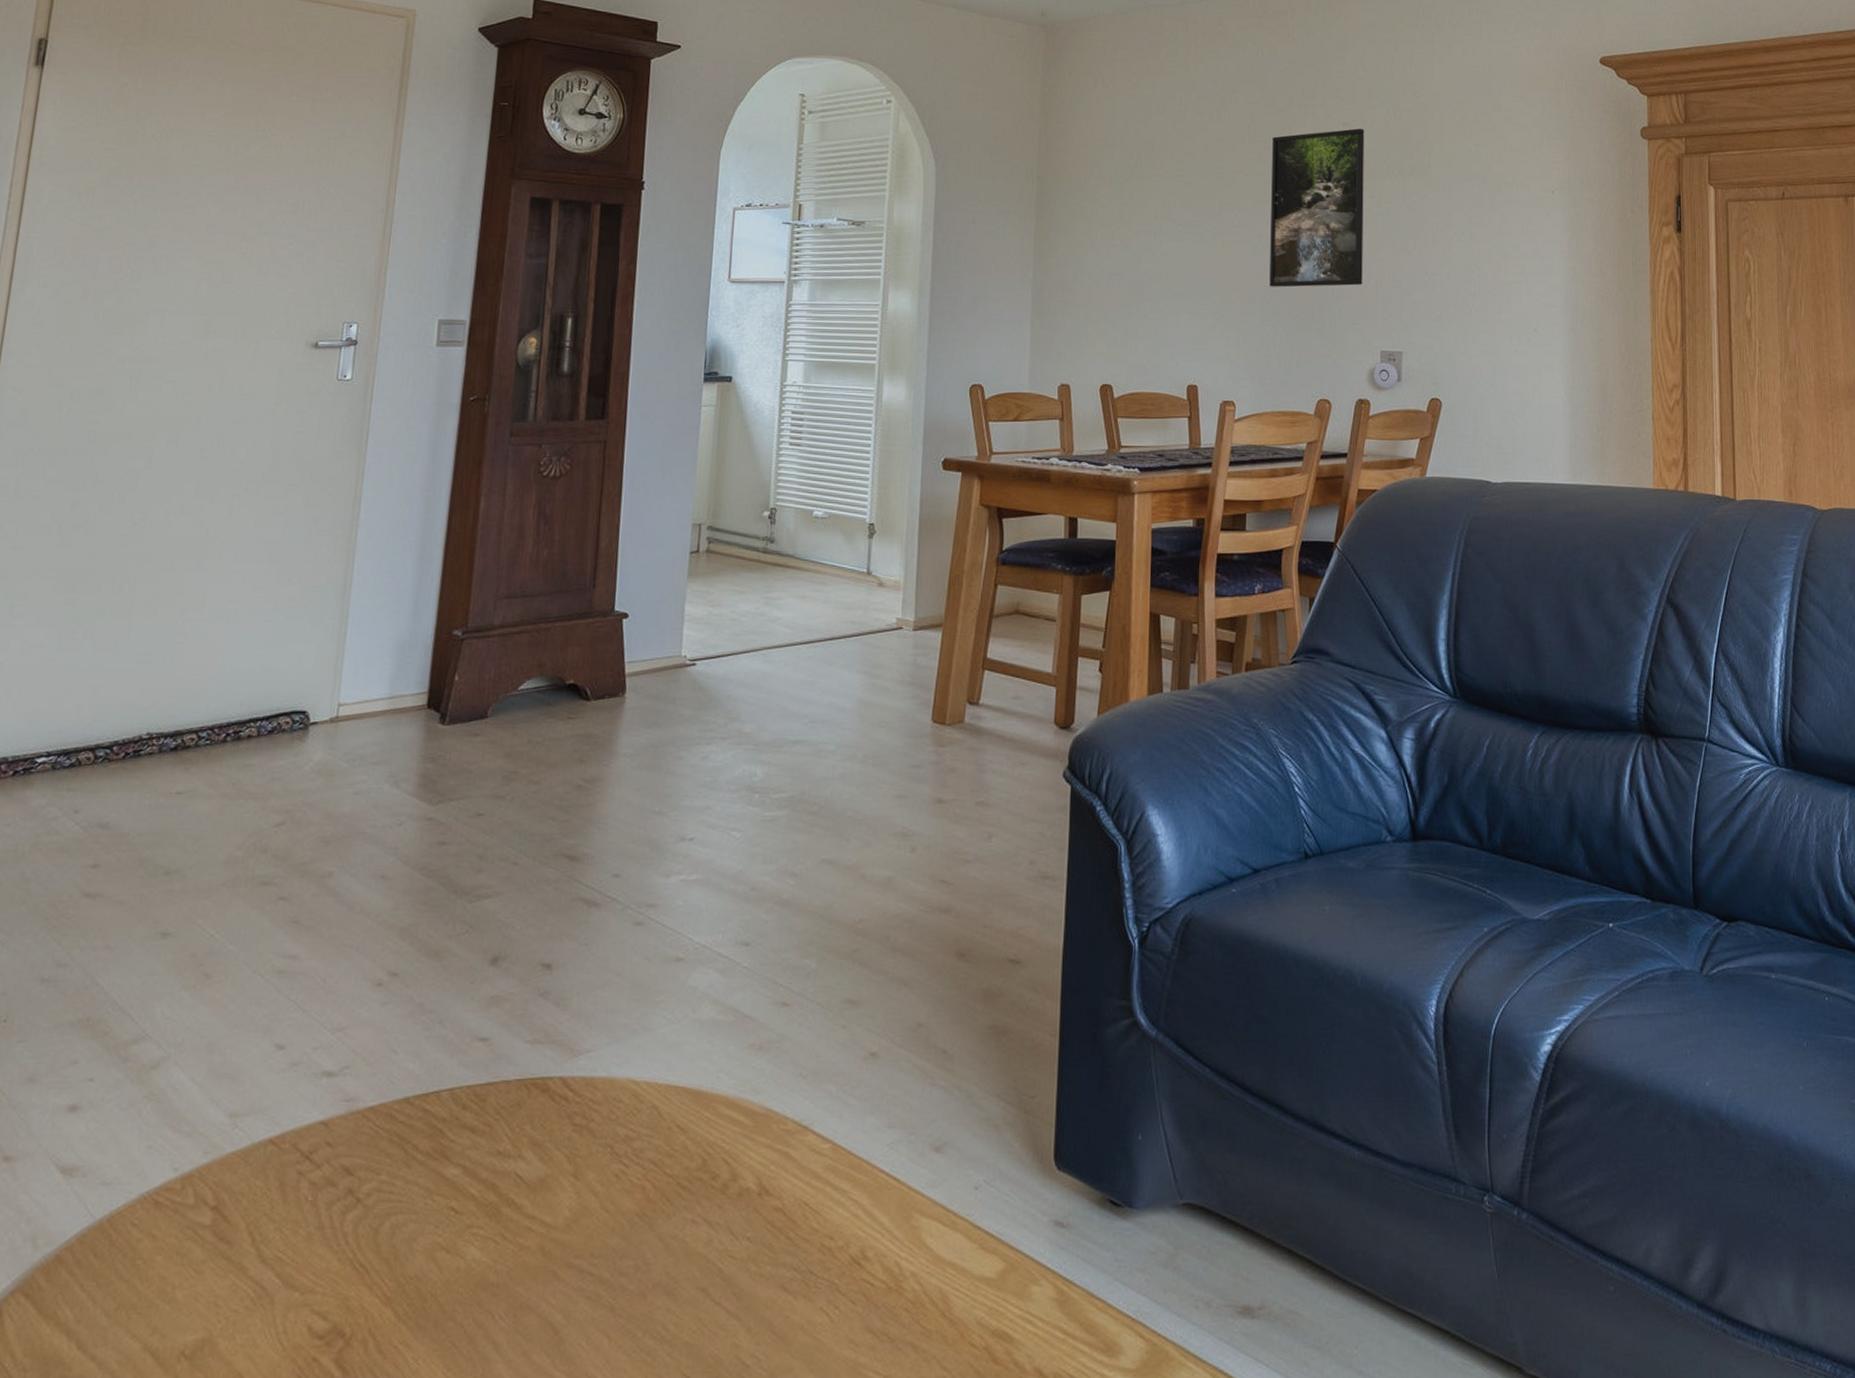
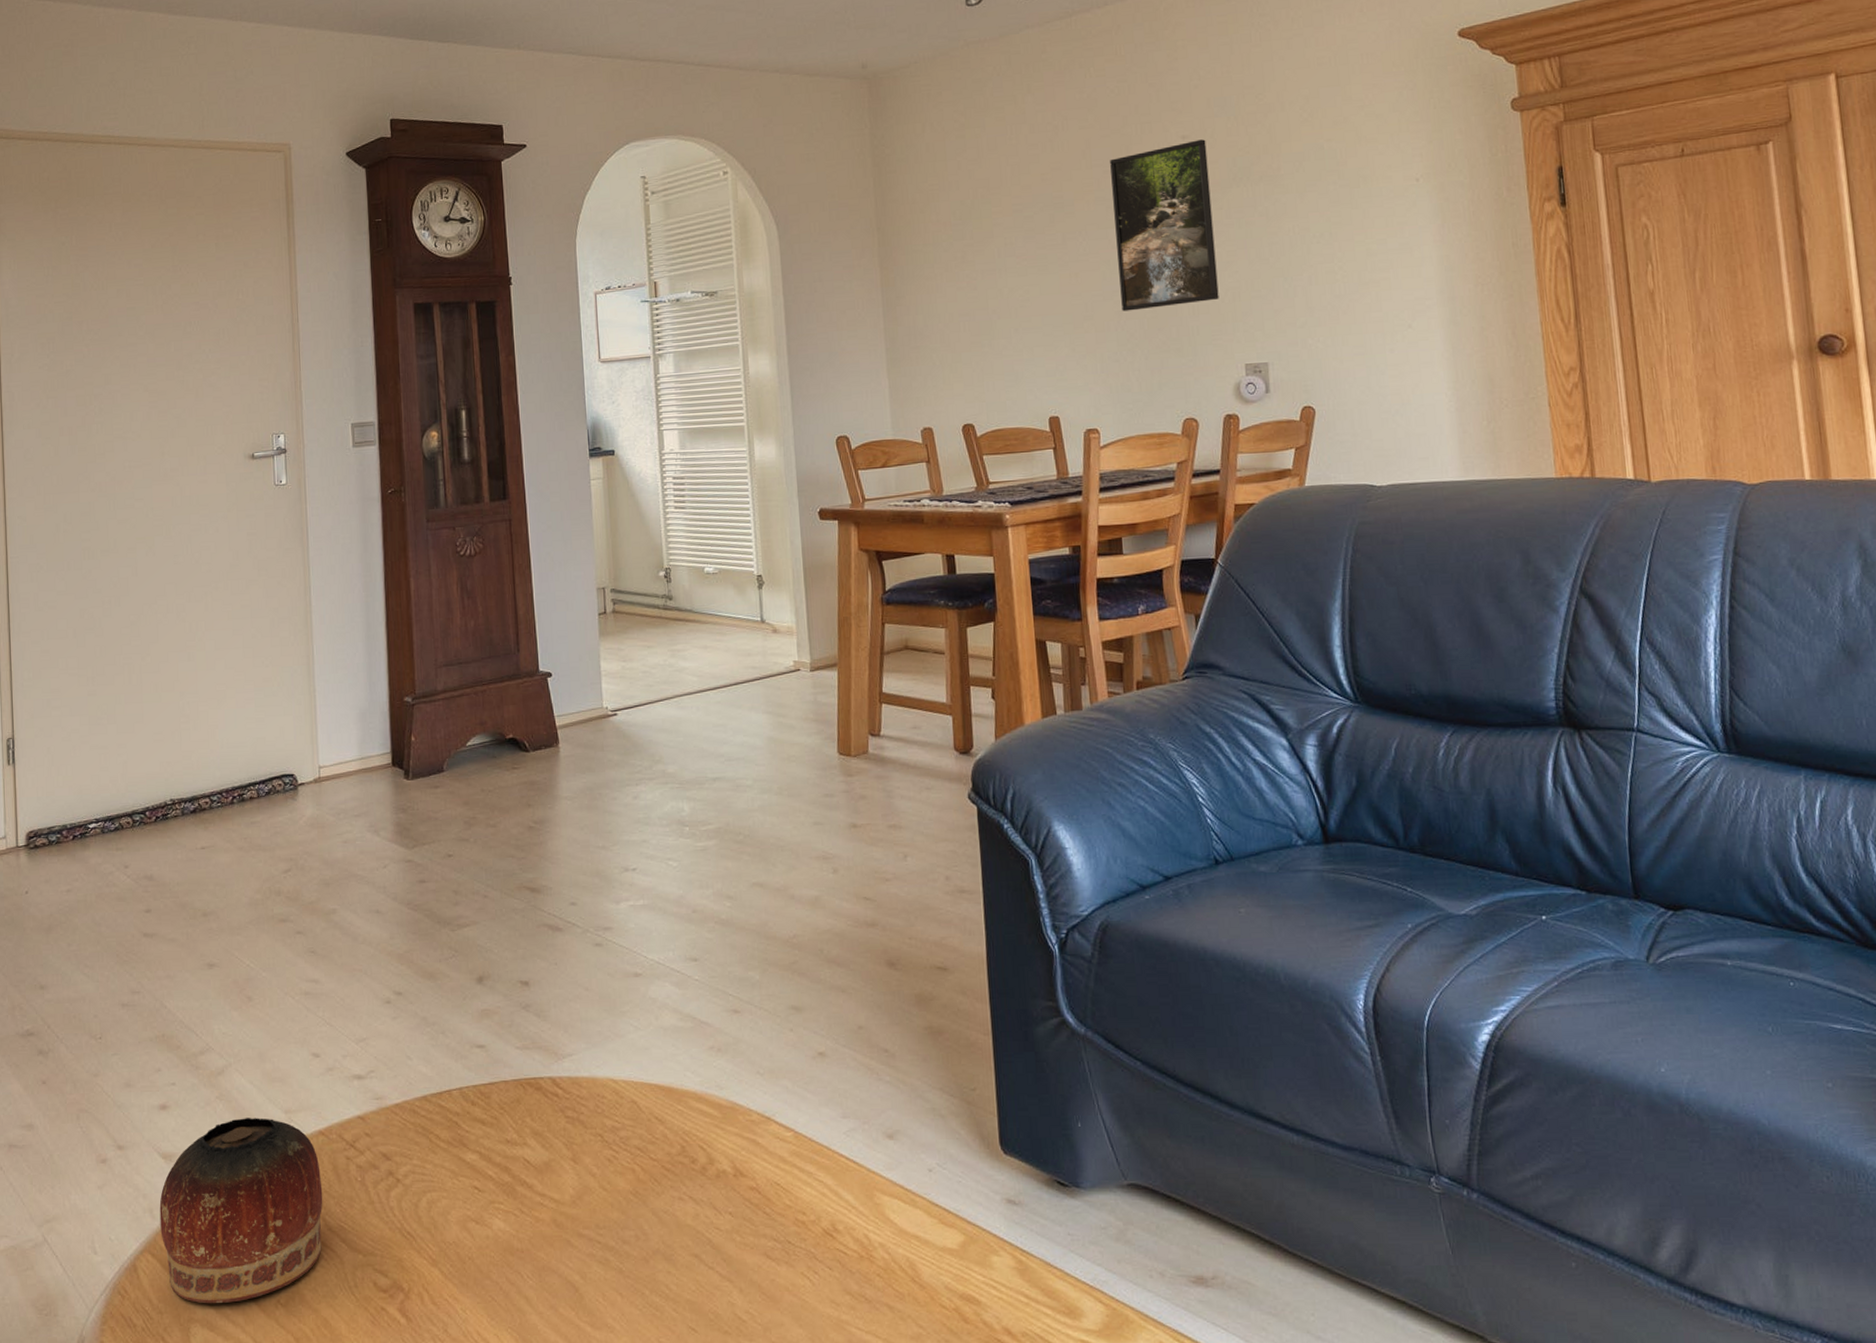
bowl: none [42,1122,263,1358] -> present [159,1118,323,1304]

